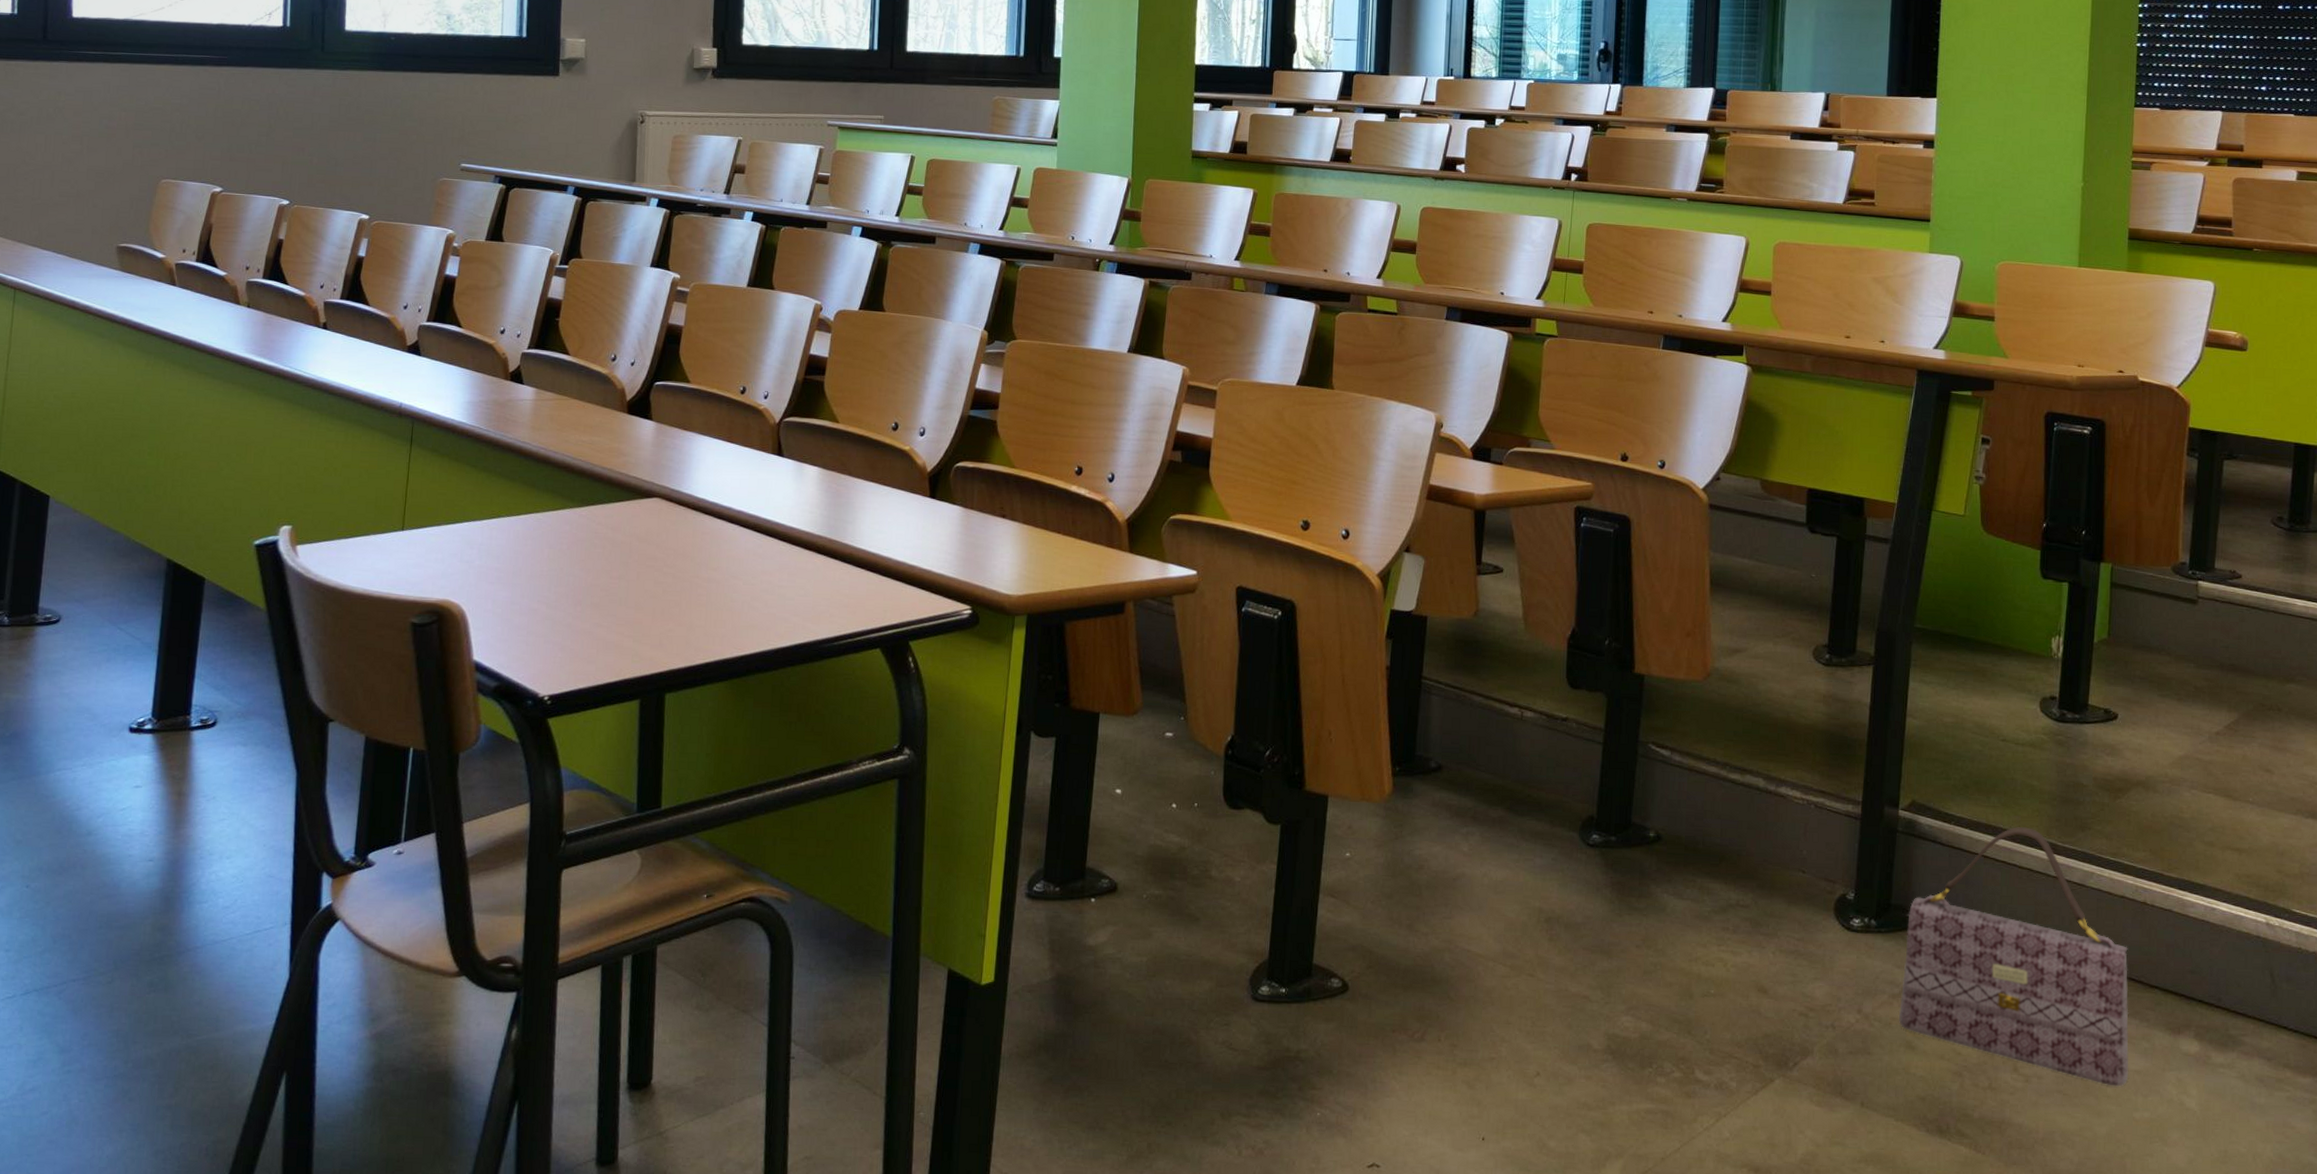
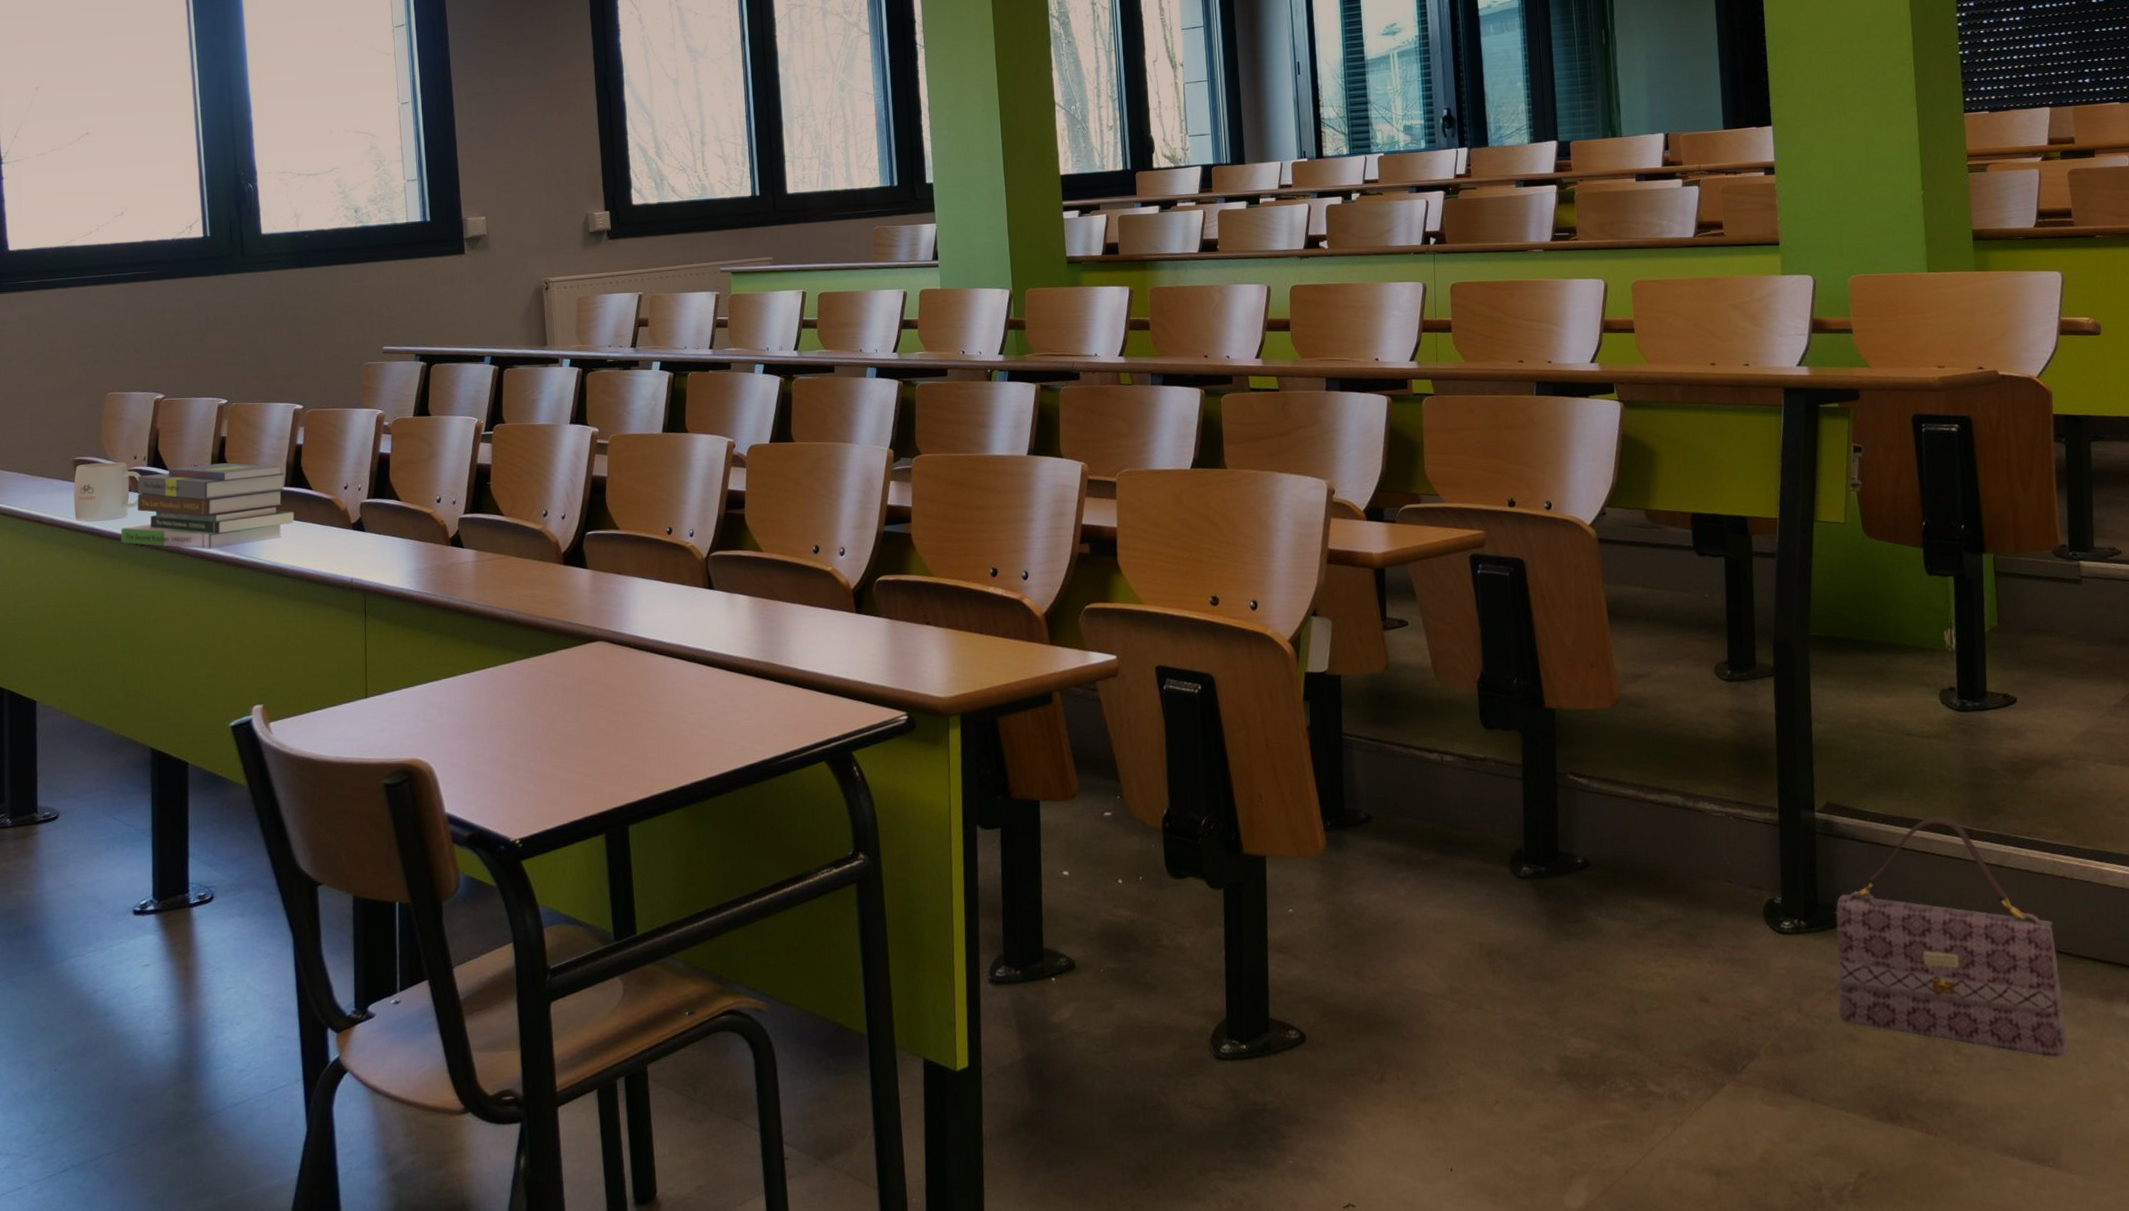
mug: none [112,251,188,315] -> present [73,462,142,522]
books: none [158,266,348,356] -> present [120,463,295,549]

